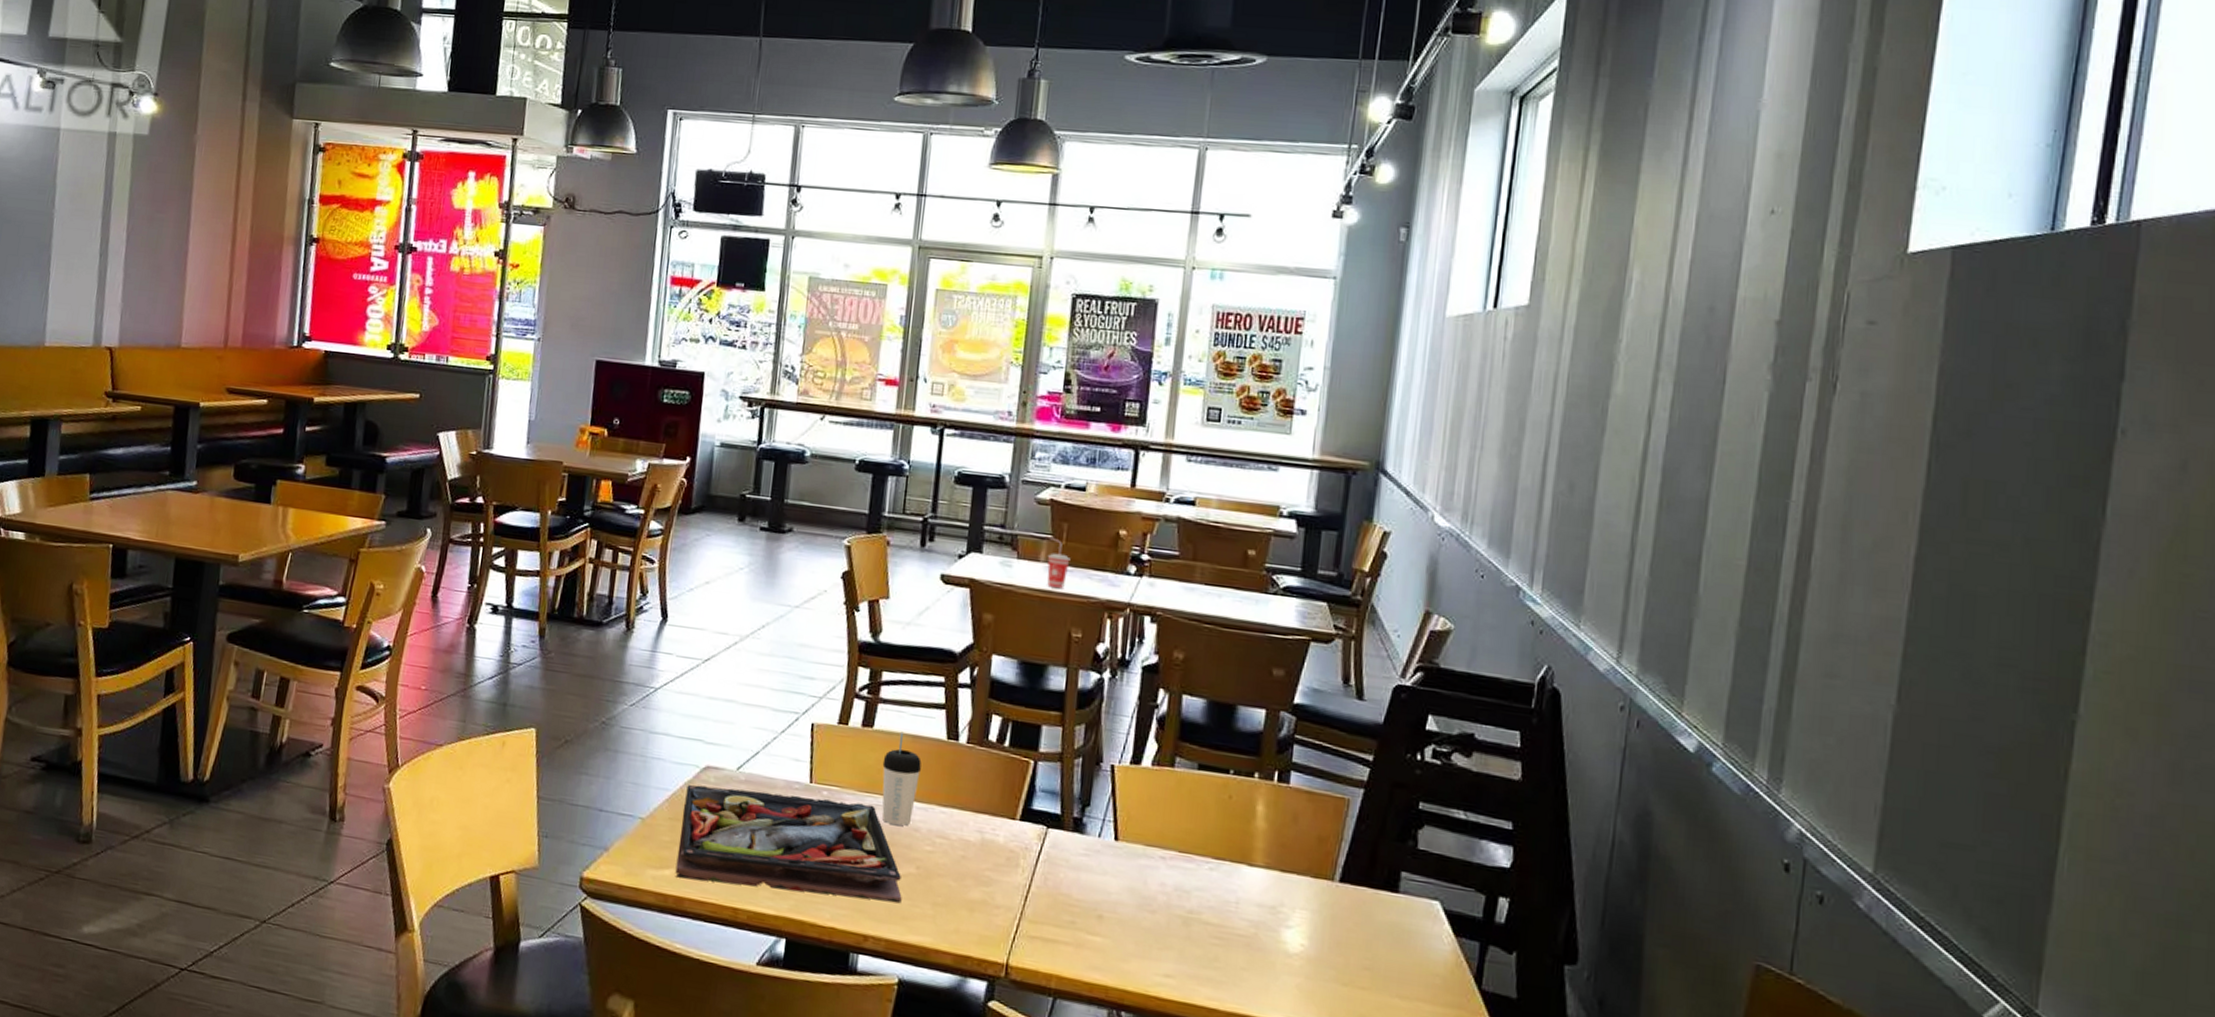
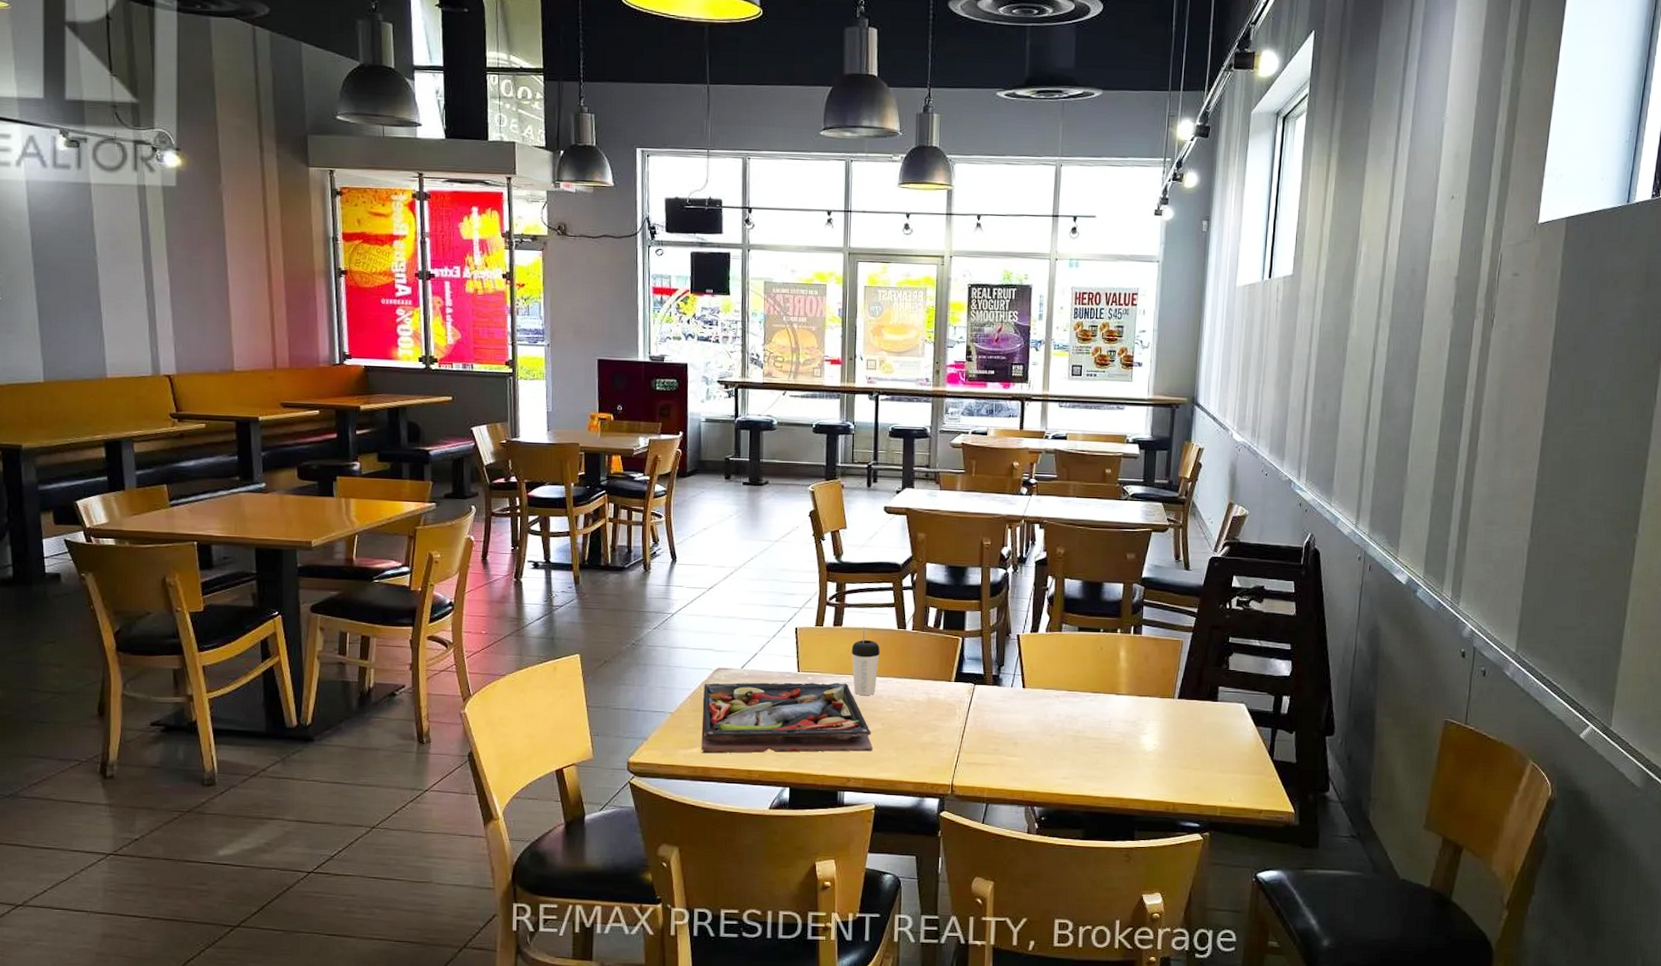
beverage cup: present [1046,535,1071,588] -> none [960,470,979,509]

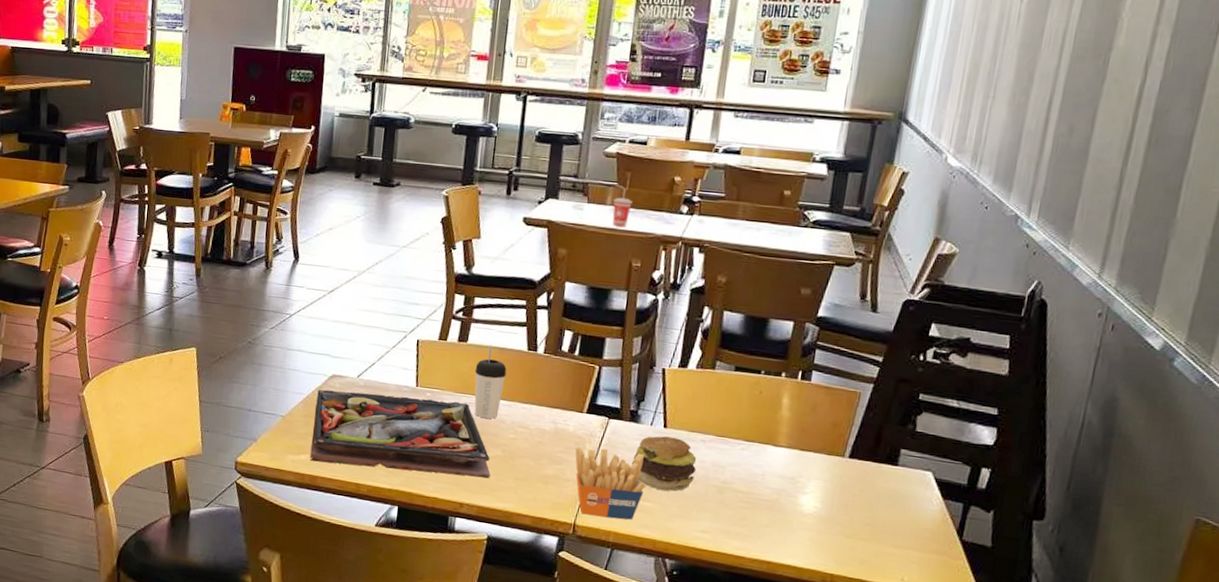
french fries: none [947,712,1012,776] -> present [575,447,647,520]
beverage cup: none [960,470,979,509] -> present [612,182,633,226]
burger: none [998,696,1053,746] -> present [632,436,697,492]

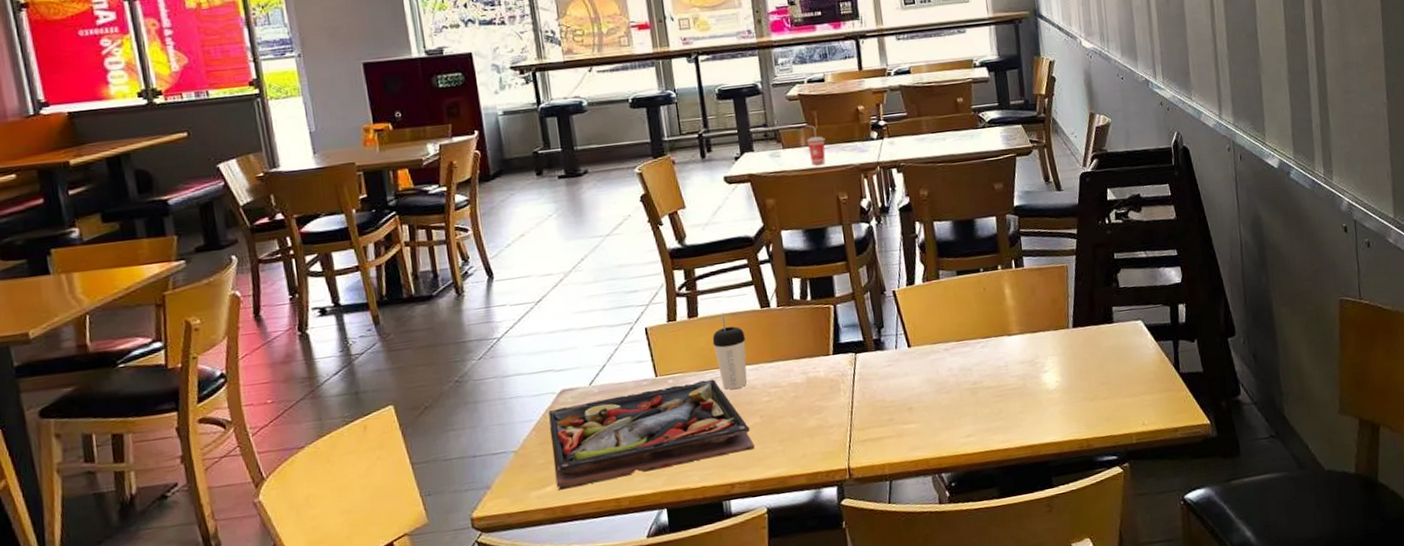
french fries: present [575,447,647,520] -> none [831,378,906,456]
burger: present [632,436,697,492] -> none [887,353,948,409]

